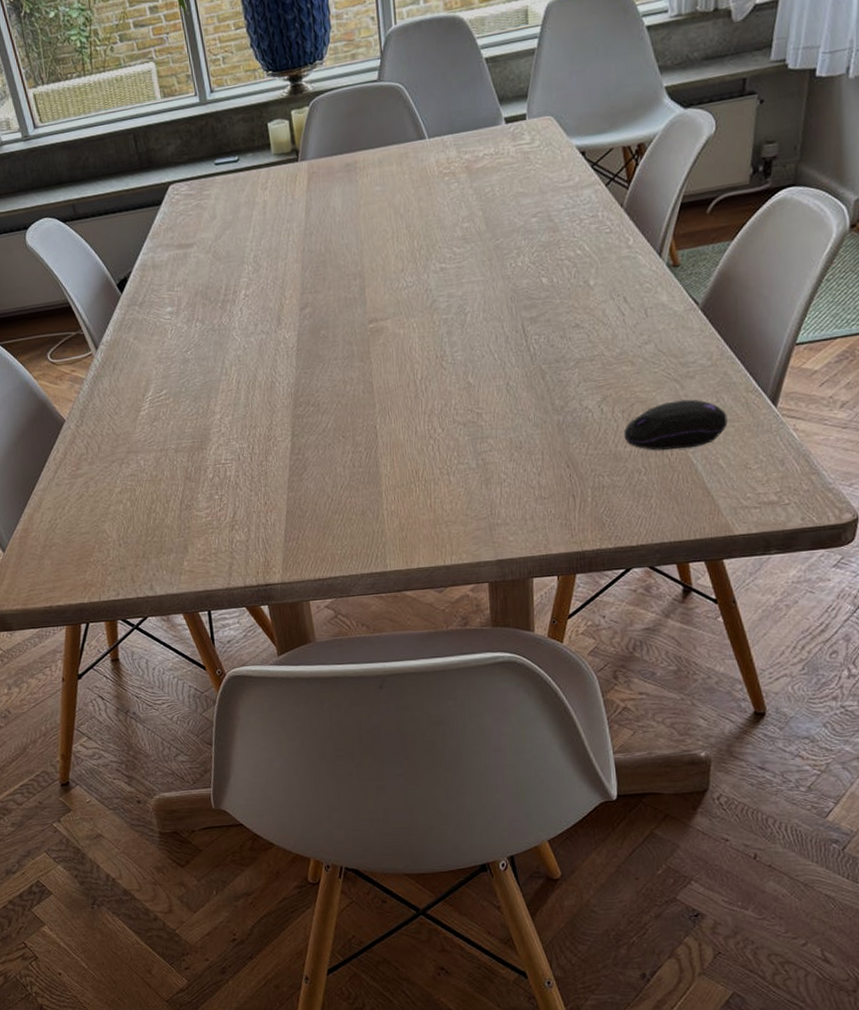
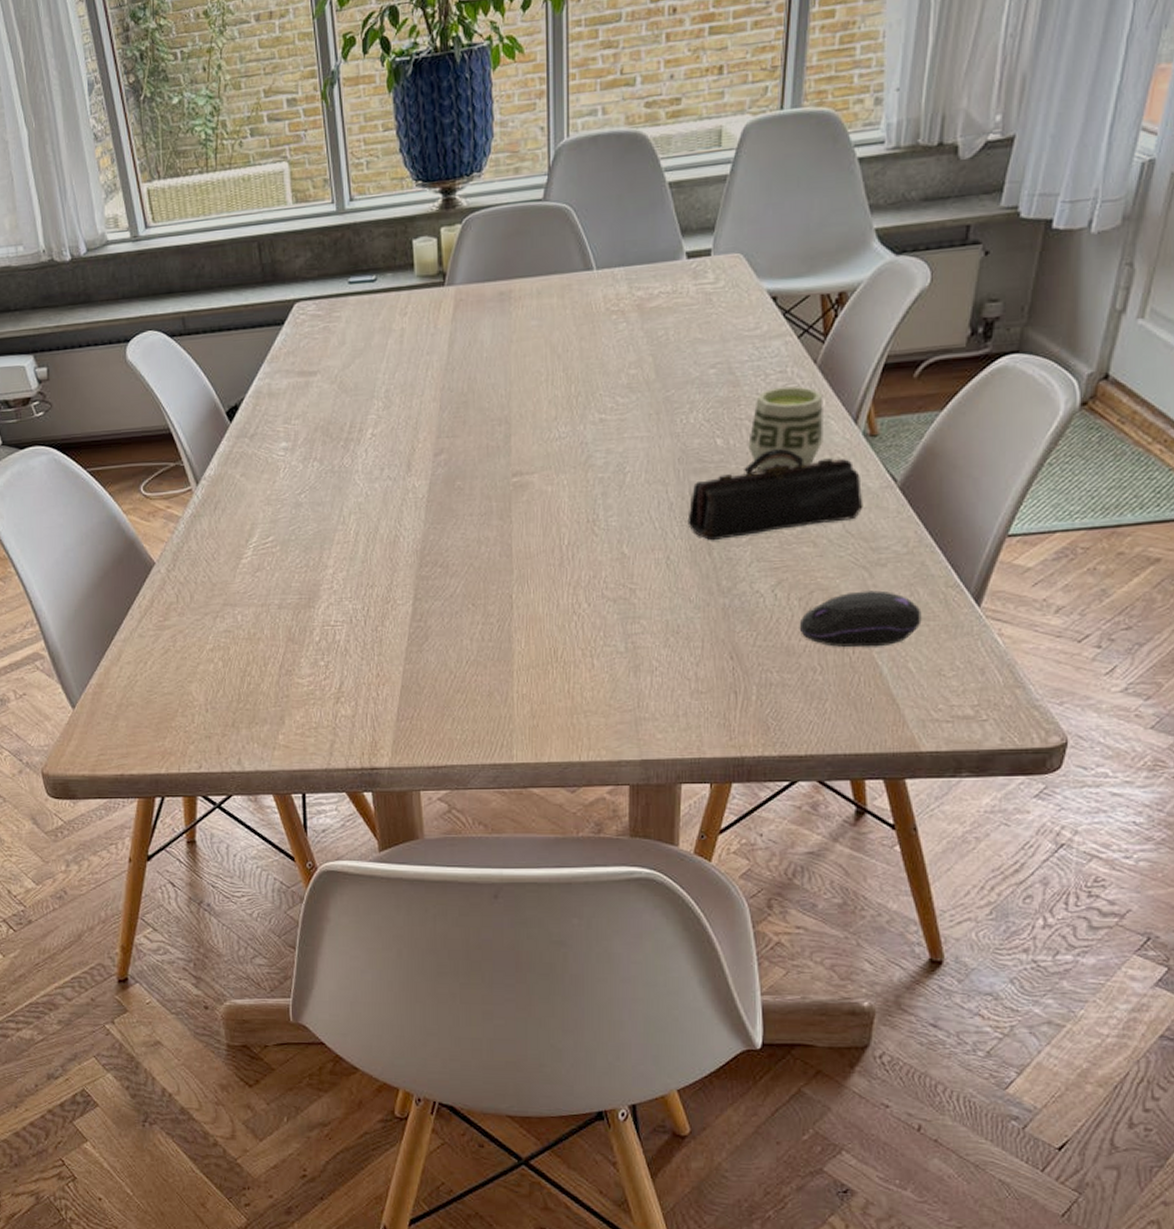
pencil case: none [522,282,672,367] -> present [687,448,863,541]
cup: none [569,227,634,303] -> present [748,386,823,471]

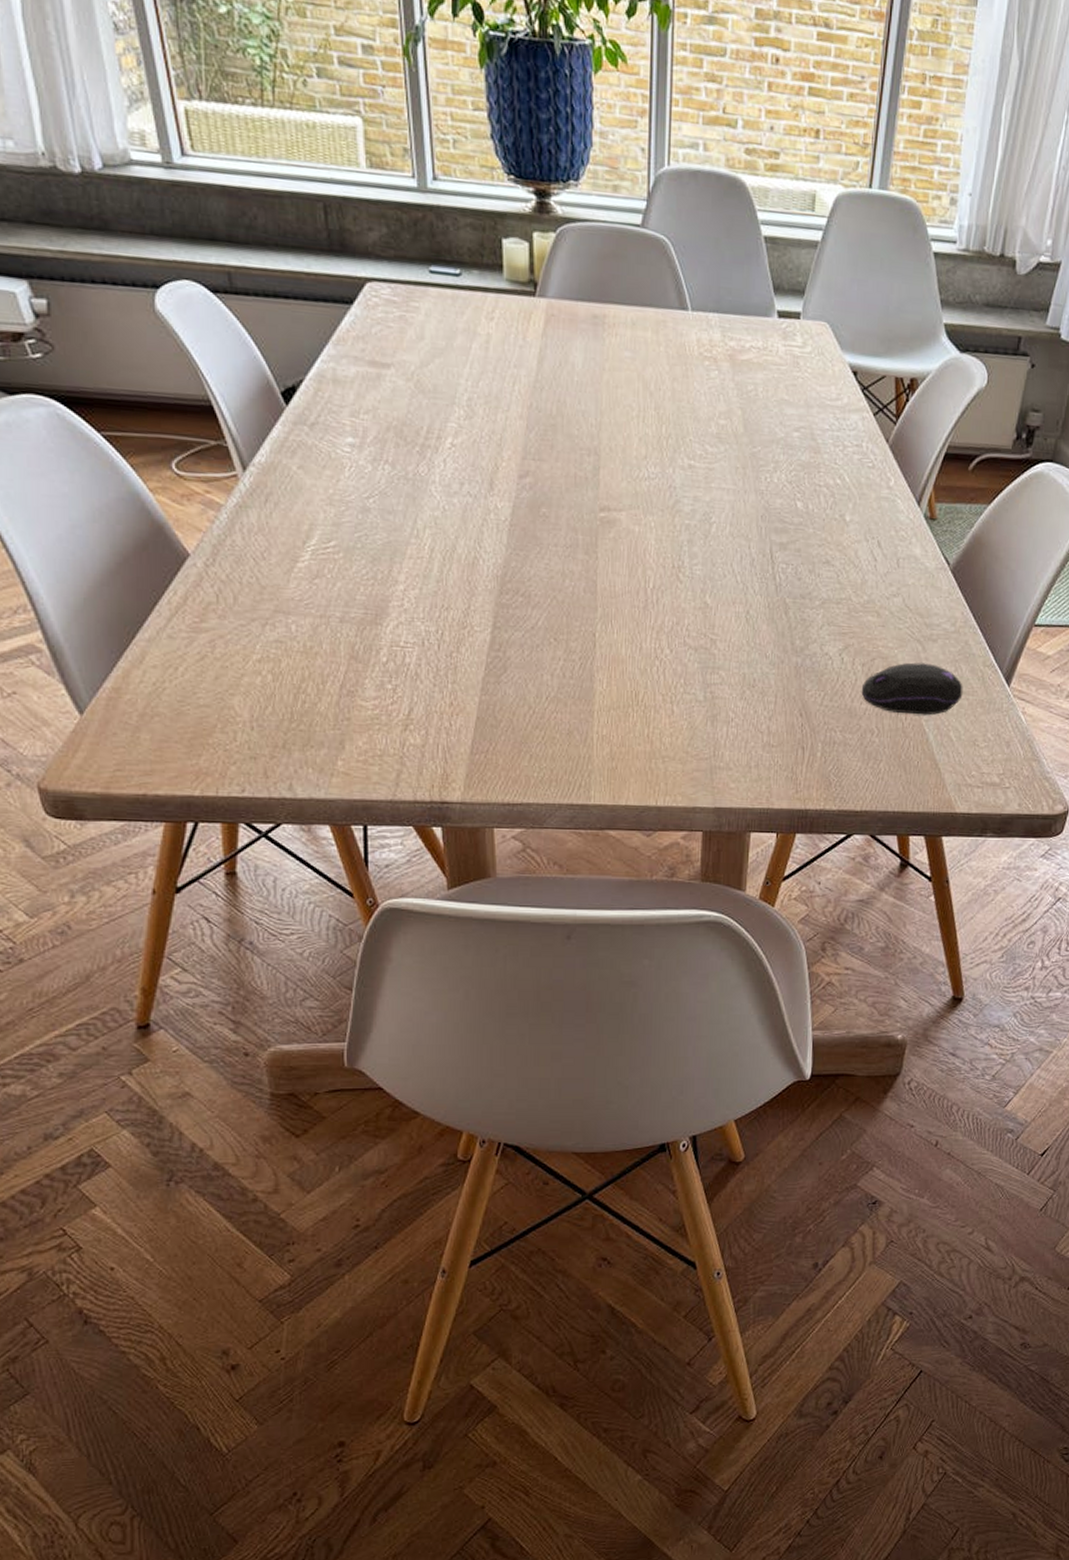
pencil case: present [687,448,863,541] -> none [767,518,921,601]
cup: present [748,386,823,471] -> none [825,460,893,540]

